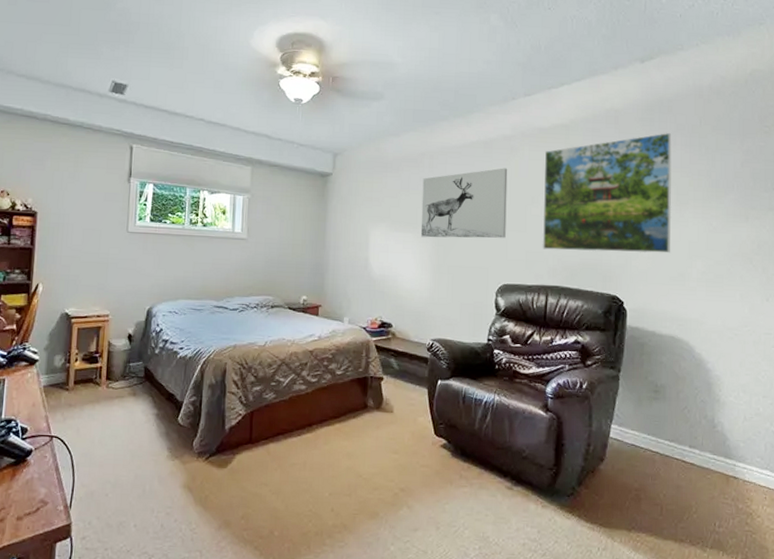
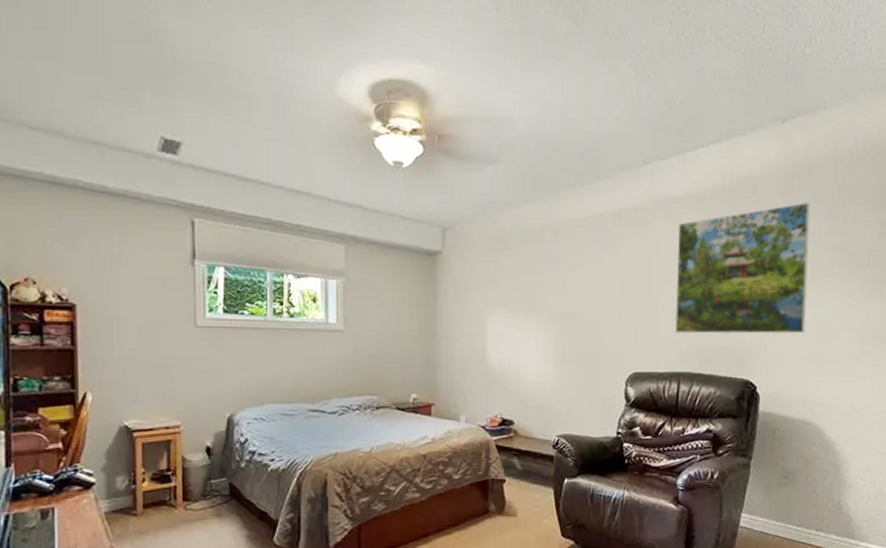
wall art: present [420,168,508,239] -> none [543,243,639,324]

